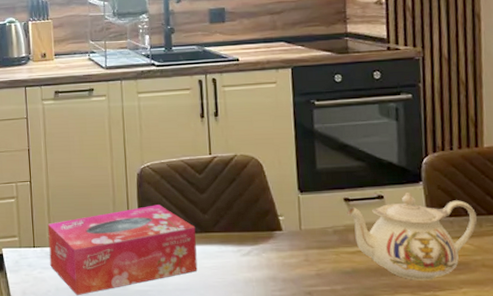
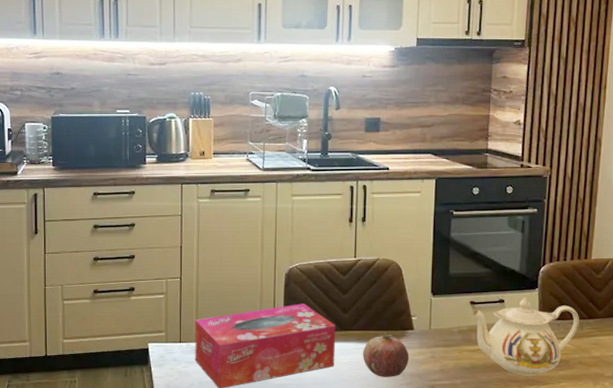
fruit: none [227,233,280,283] -> present [363,332,409,377]

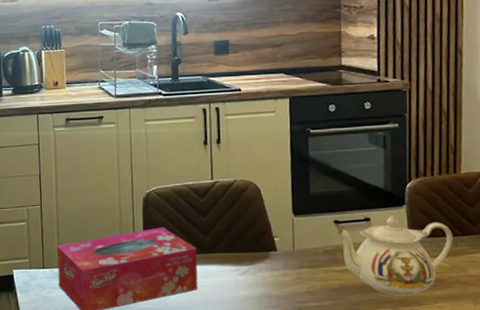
fruit: present [363,332,409,377] -> none [226,253,274,300]

